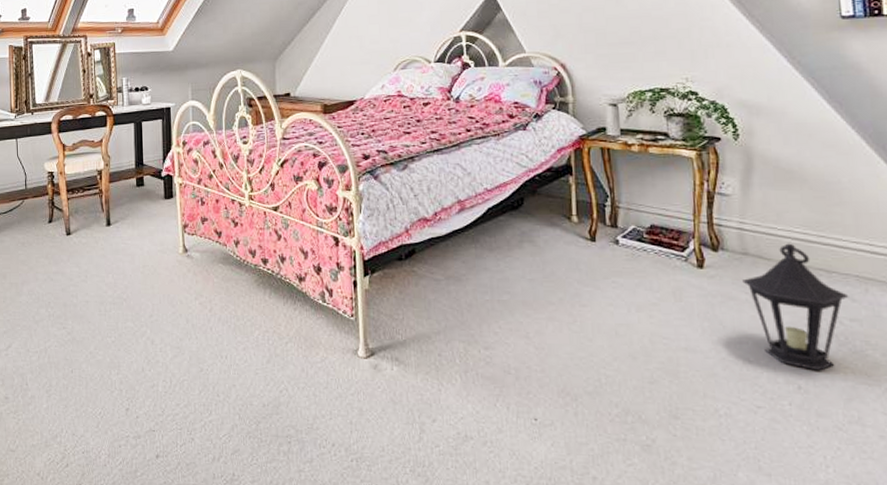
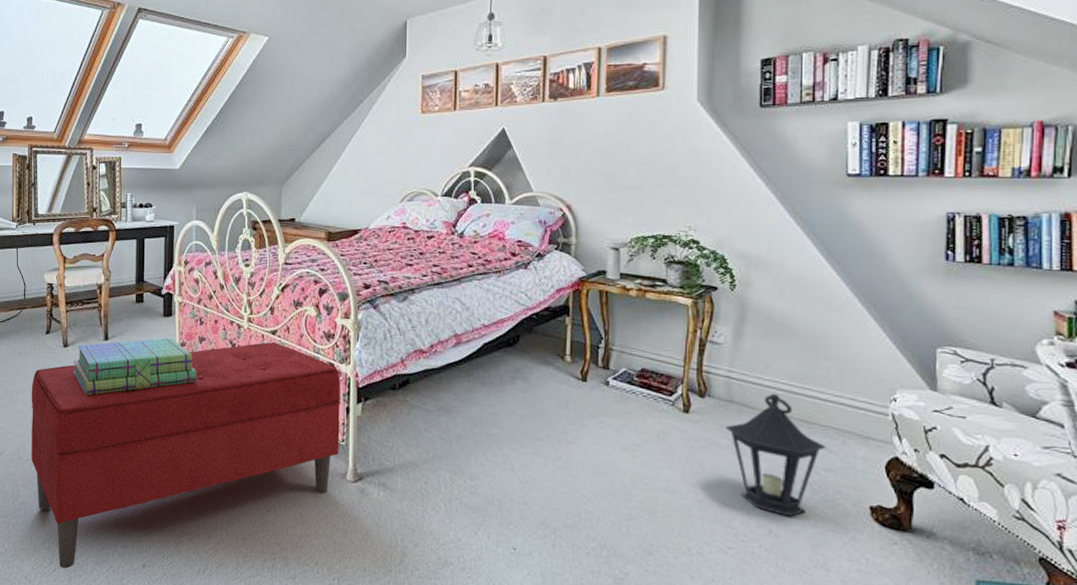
bench: none [36,219,349,463] -> present [31,342,341,569]
stack of books: none [77,219,201,284] -> present [73,337,196,396]

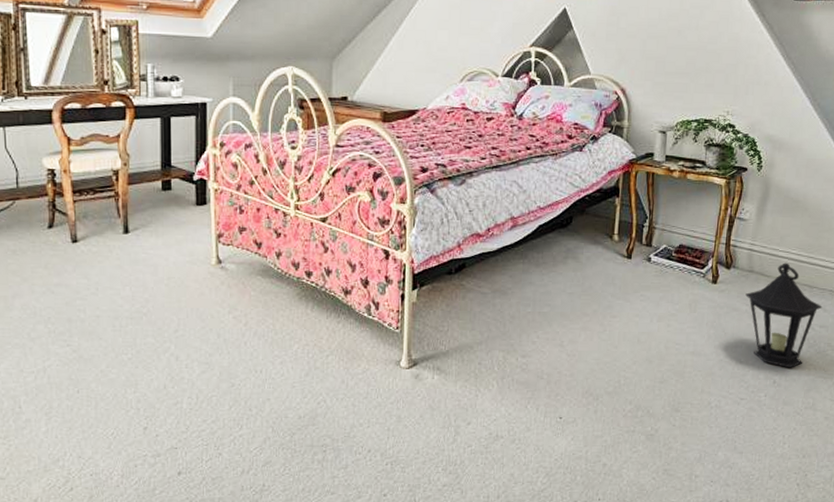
bench: present [31,342,341,569] -> none [31,230,396,486]
stack of books: present [73,337,196,396] -> none [85,228,236,297]

